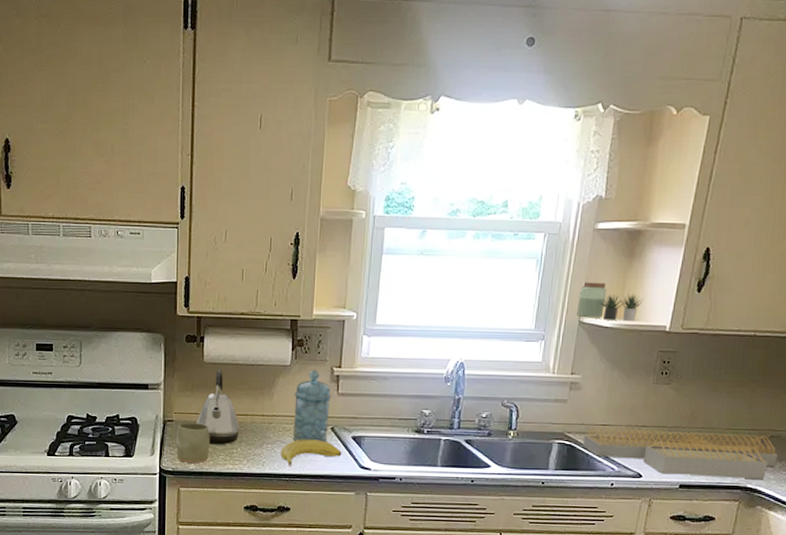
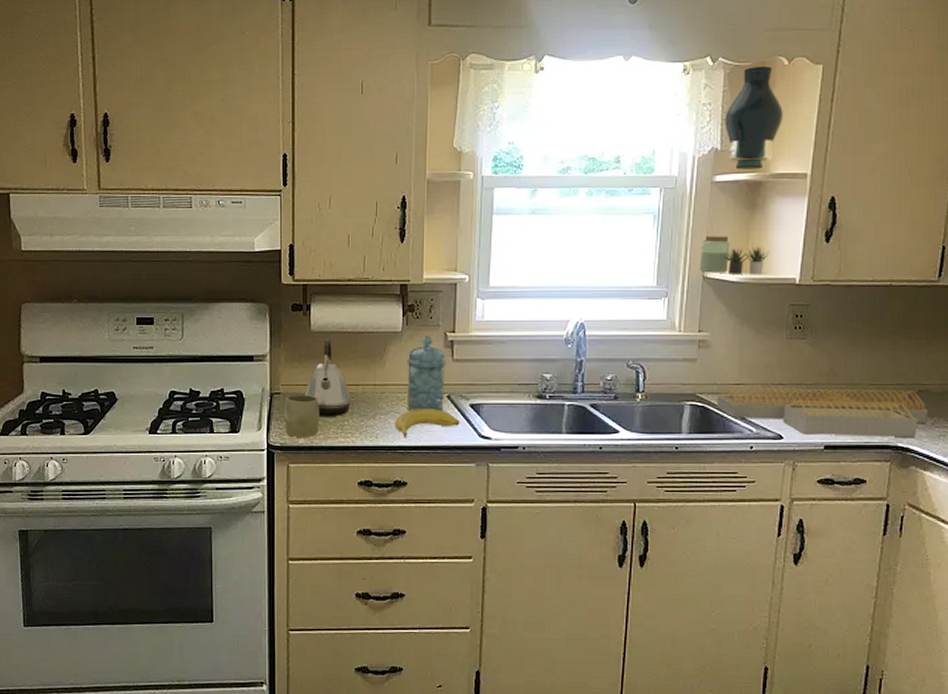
vase: none [610,115,669,218] -> present [724,66,784,170]

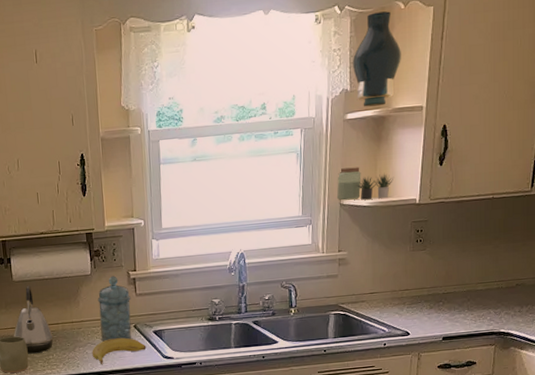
dish rack: present [716,386,929,437] -> none [355,284,524,330]

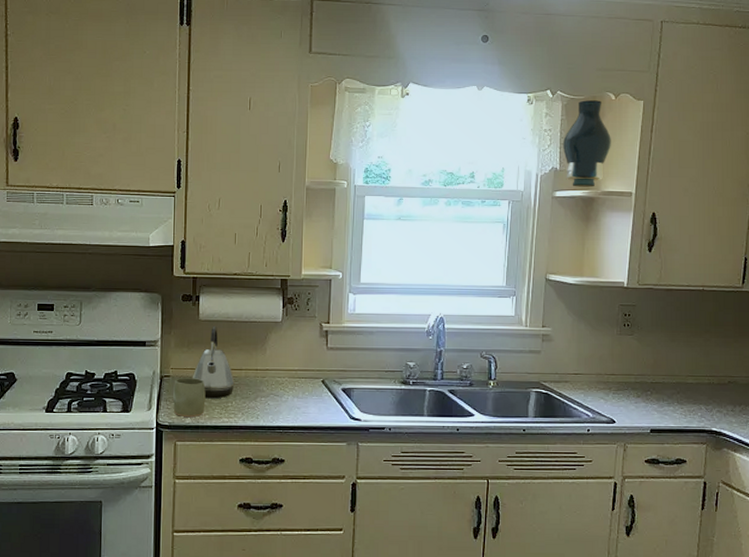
fruit: present [92,337,147,364] -> none [274,392,333,418]
canister: present [97,276,132,342] -> none [285,326,322,395]
peanut butter: present [336,167,362,201] -> none [542,244,568,276]
succulent plant: present [356,174,393,200] -> none [562,254,601,279]

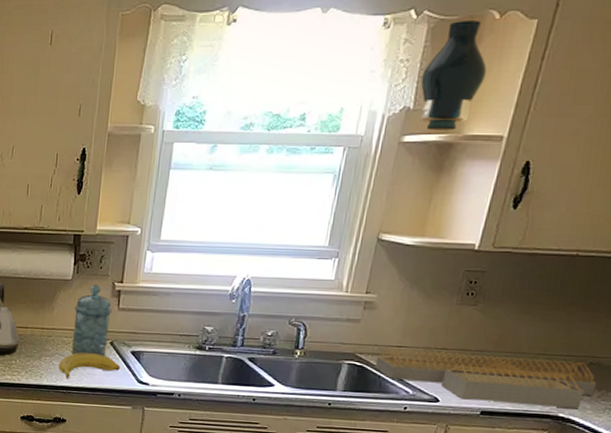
fruit: none [274,392,333,418] -> present [58,352,121,379]
canister: none [285,326,322,395] -> present [71,285,113,356]
dish rack: none [558,376,737,422] -> present [374,348,597,408]

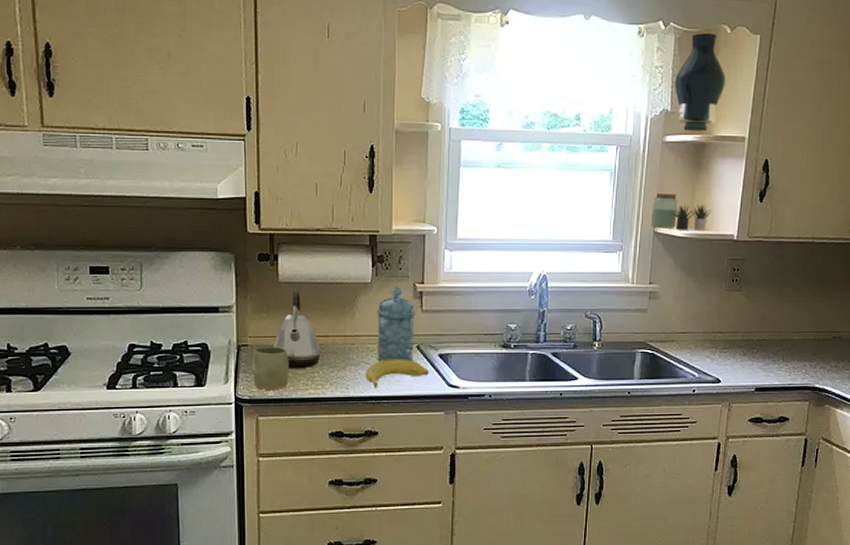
peanut butter: none [374,198,411,236] -> present [650,193,678,229]
dish rack: present [374,348,597,408] -> none [664,335,841,379]
succulent plant: none [401,210,450,240] -> present [672,204,711,231]

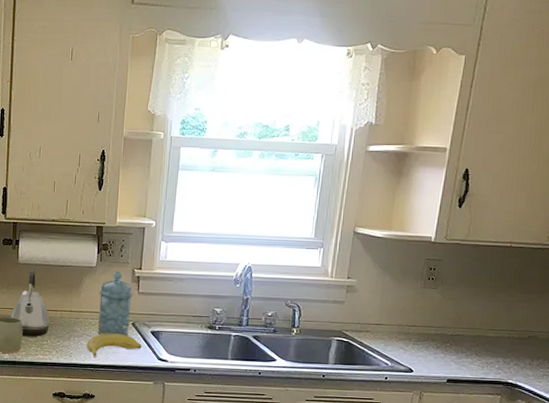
peanut butter: present [650,193,678,229] -> none [351,197,378,229]
succulent plant: present [672,204,711,231] -> none [372,208,410,233]
vase: present [674,33,727,131] -> none [379,54,430,142]

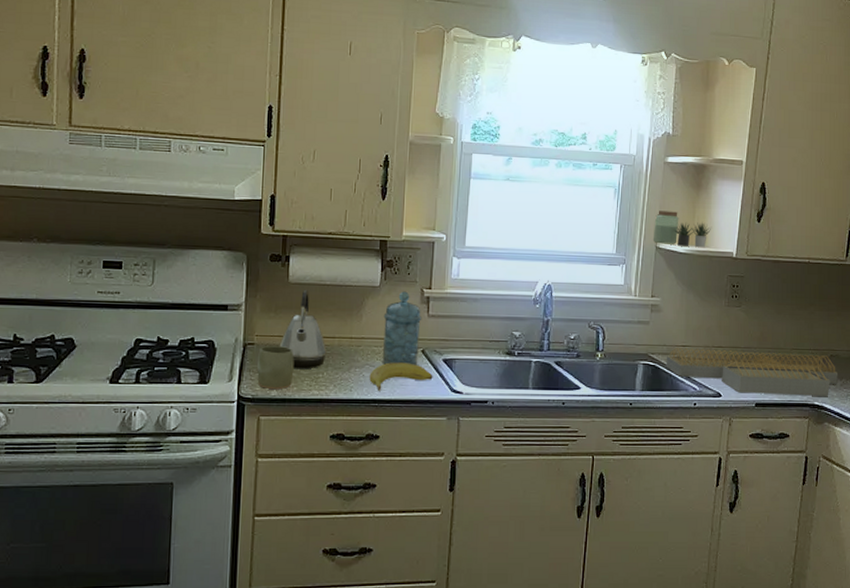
peanut butter: none [351,197,378,229] -> present [652,210,679,245]
dish rack: none [359,326,536,375] -> present [666,348,839,396]
succulent plant: none [372,208,410,233] -> present [673,222,711,248]

